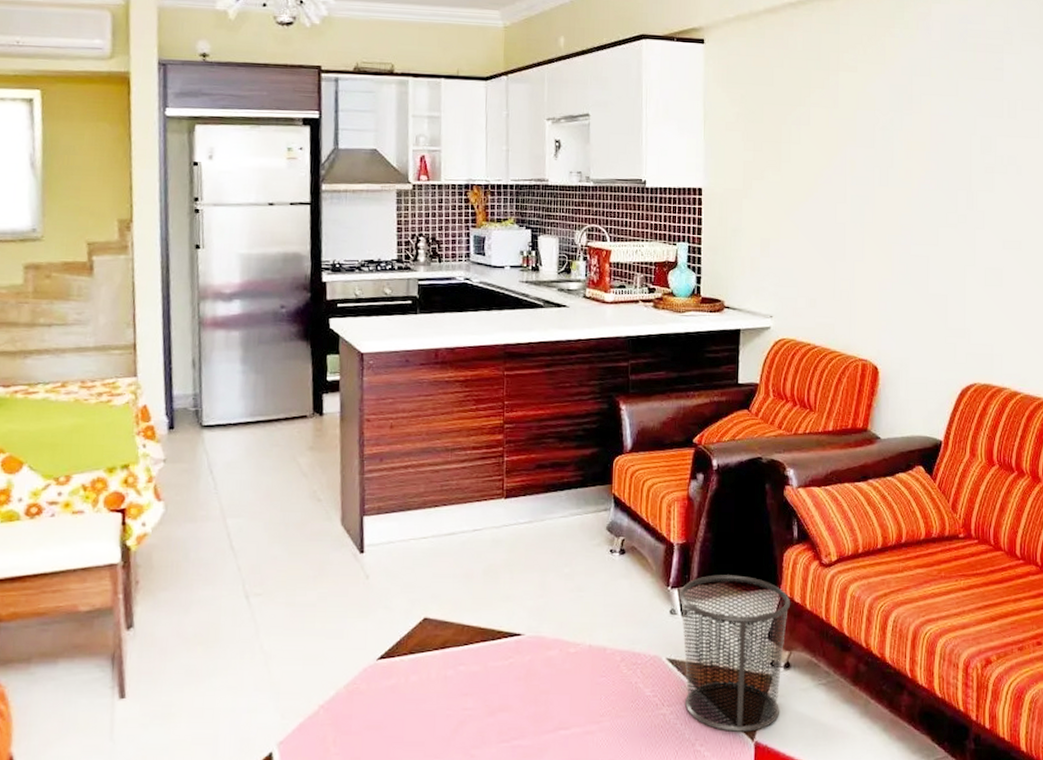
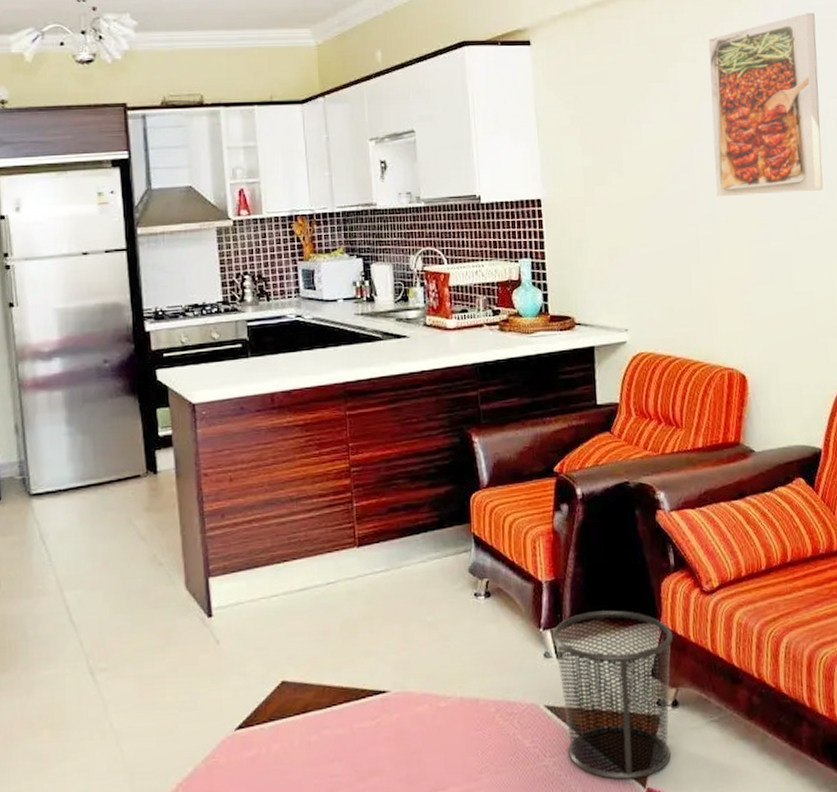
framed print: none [865,35,970,202] -> present [708,13,823,197]

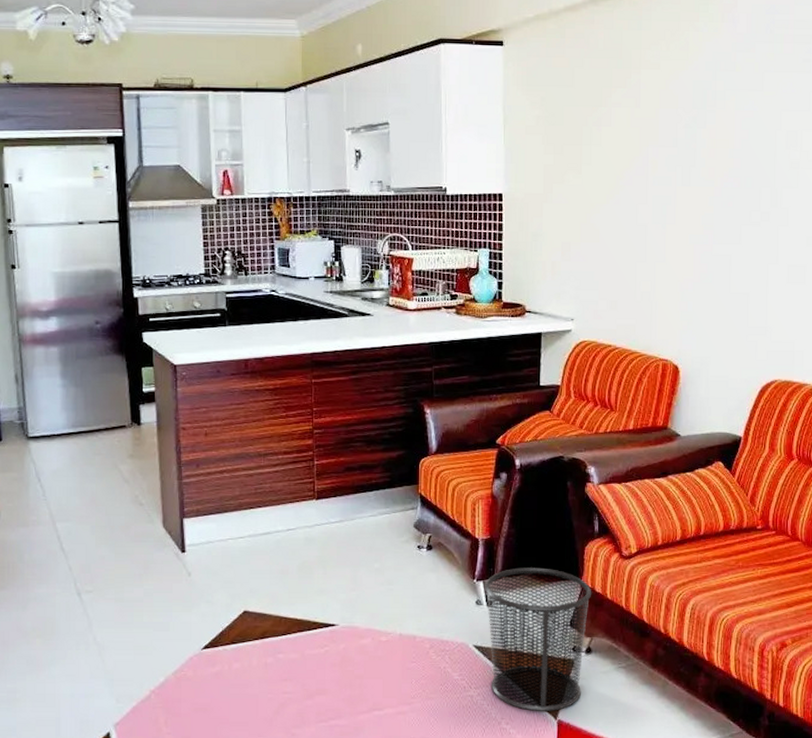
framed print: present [708,13,823,197] -> none [667,26,777,201]

